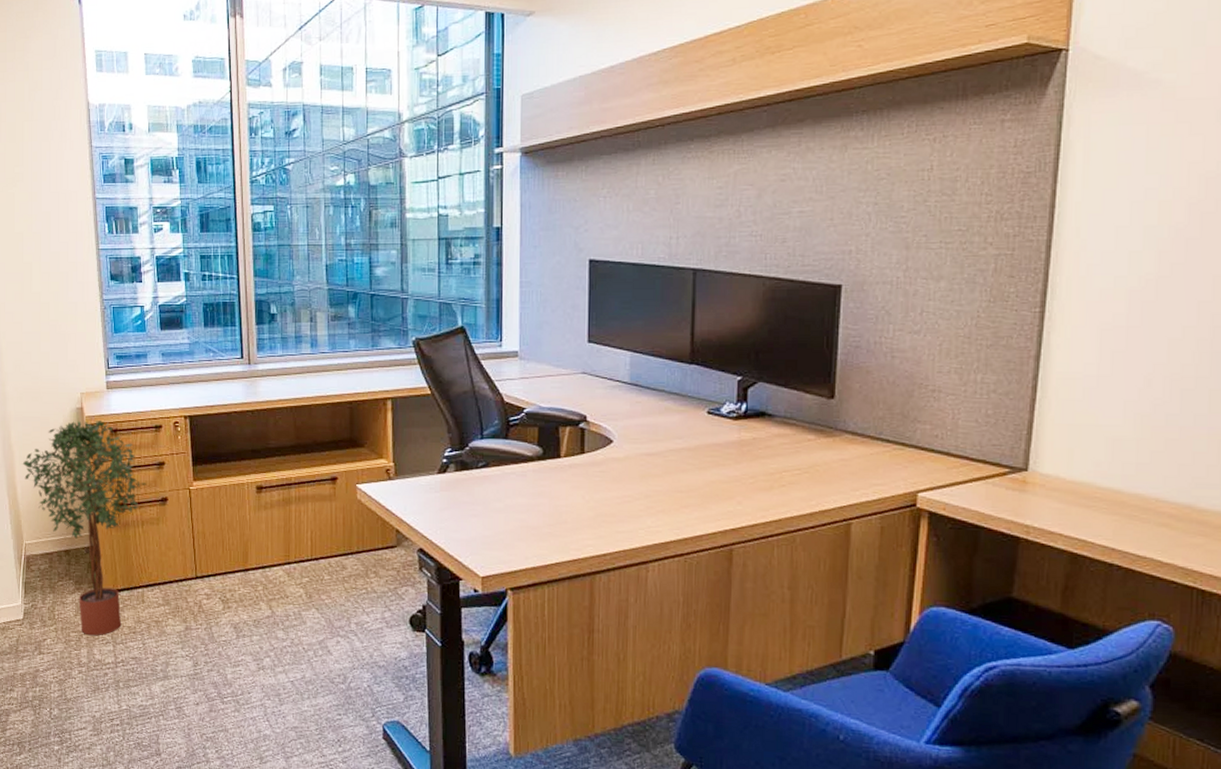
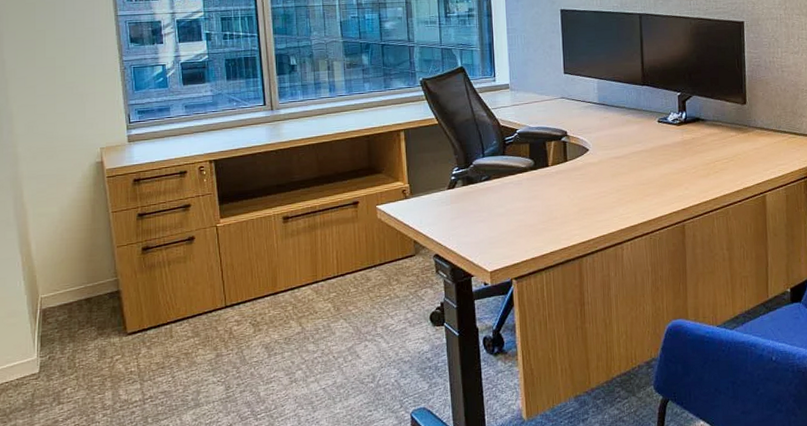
potted tree: present [22,419,146,636] -> none [36,171,172,378]

